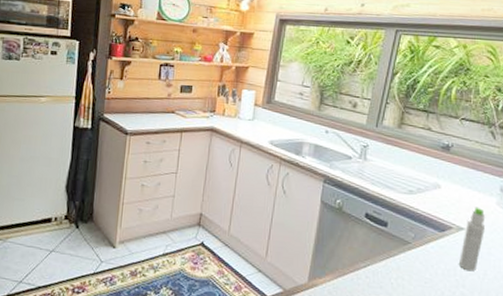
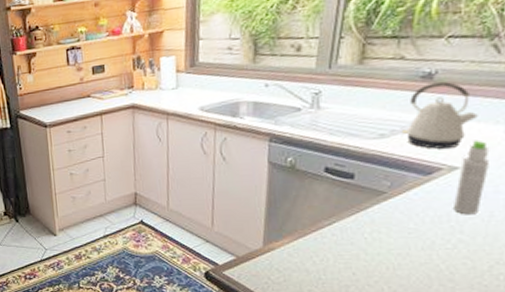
kettle: none [424,153,479,211] -> present [401,81,478,149]

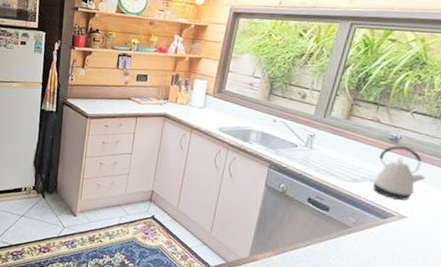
bottle: present [452,140,490,215] -> none [397,197,429,258]

